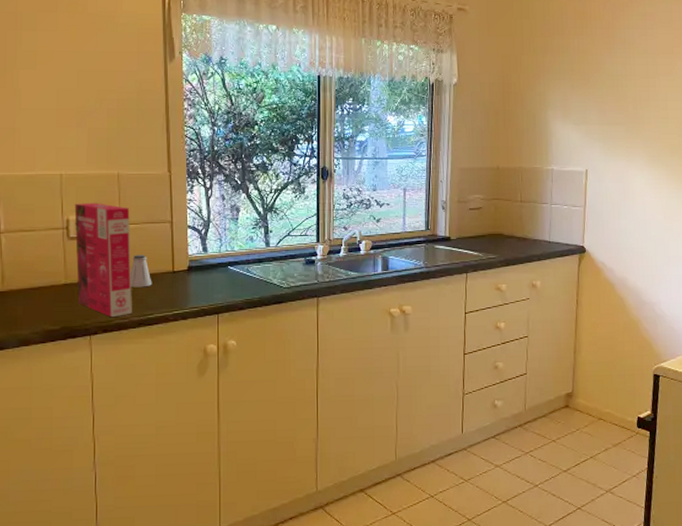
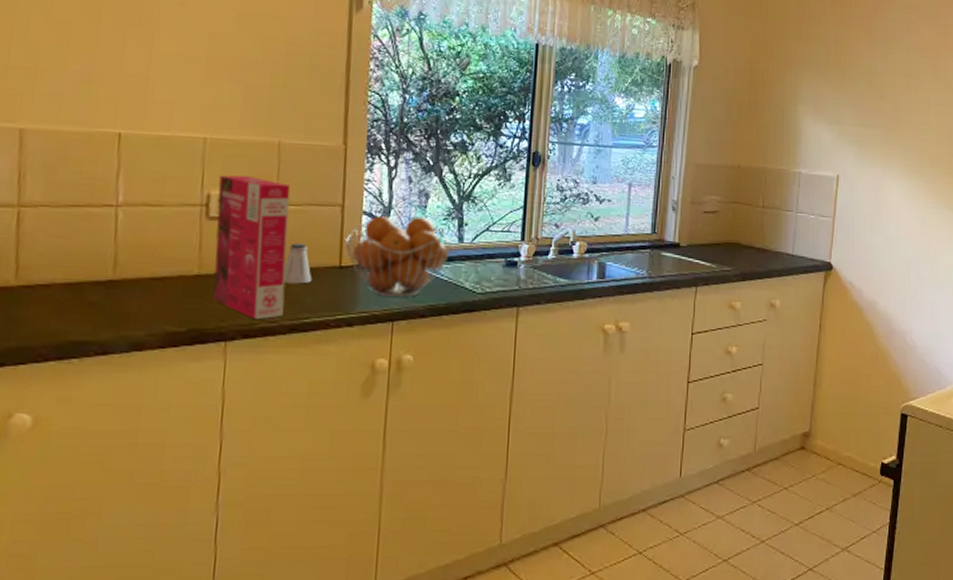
fruit basket: none [175,227,261,295] -> present [344,215,453,298]

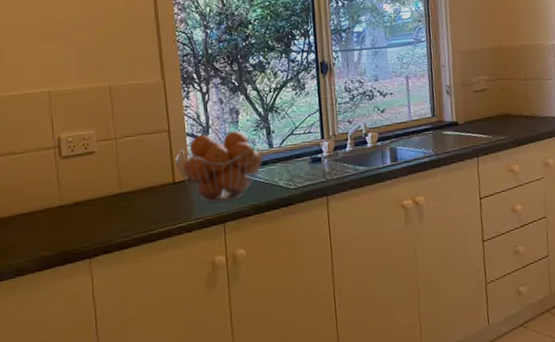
cereal box: present [213,175,291,319] -> none [65,118,133,237]
saltshaker: present [283,243,312,284] -> none [128,167,153,203]

